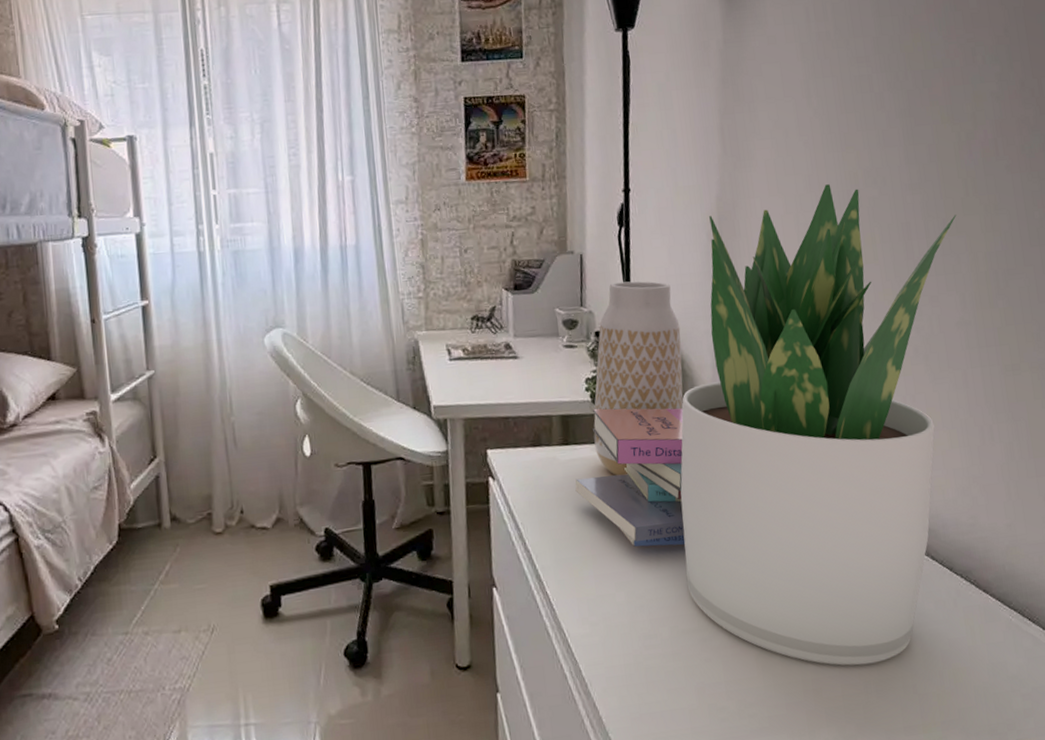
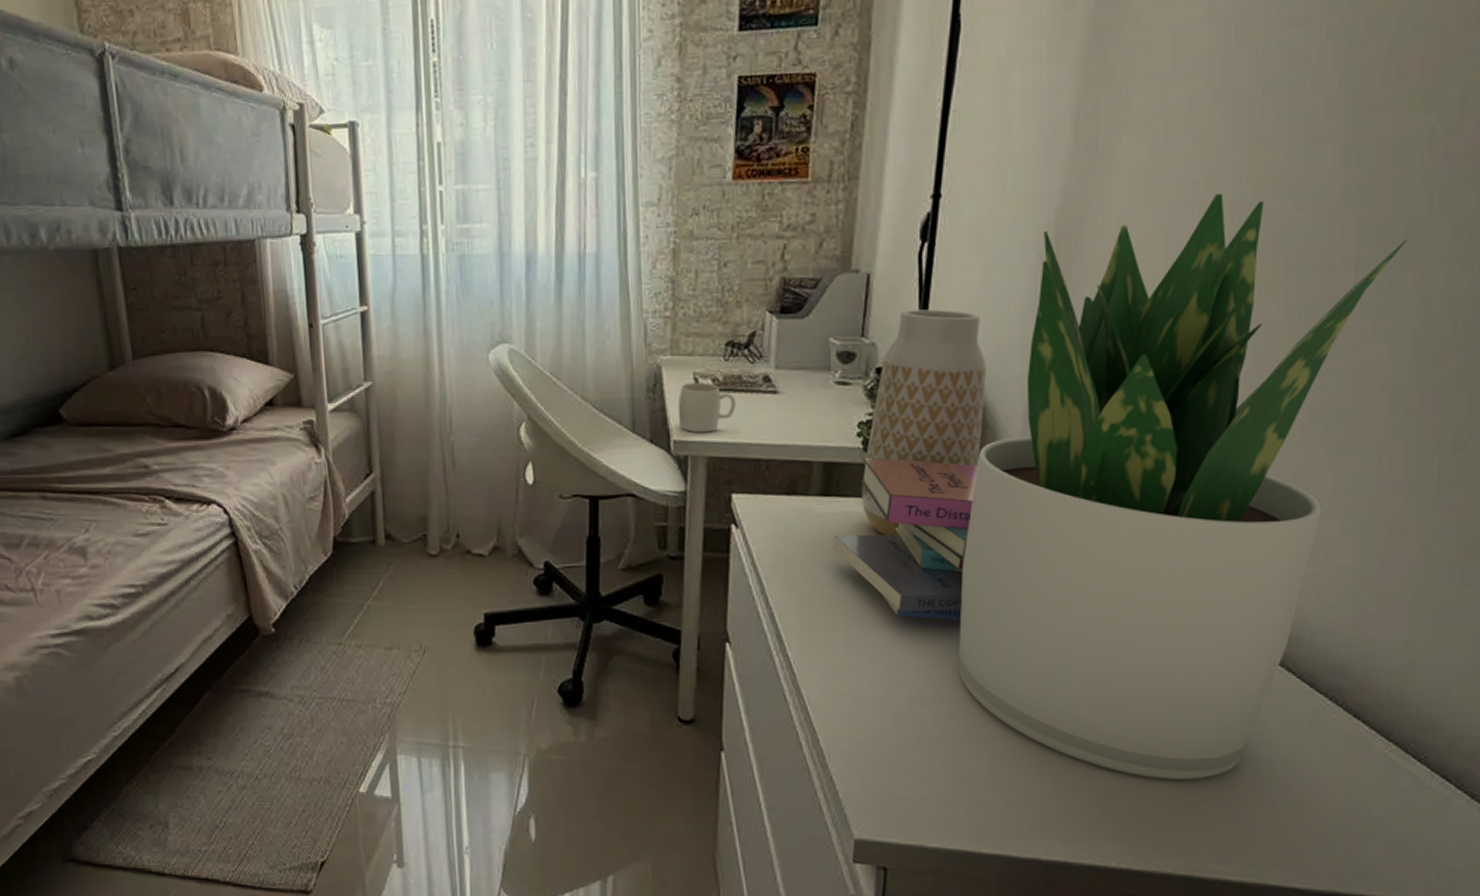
mug: none [435,352,484,398] -> present [678,382,736,433]

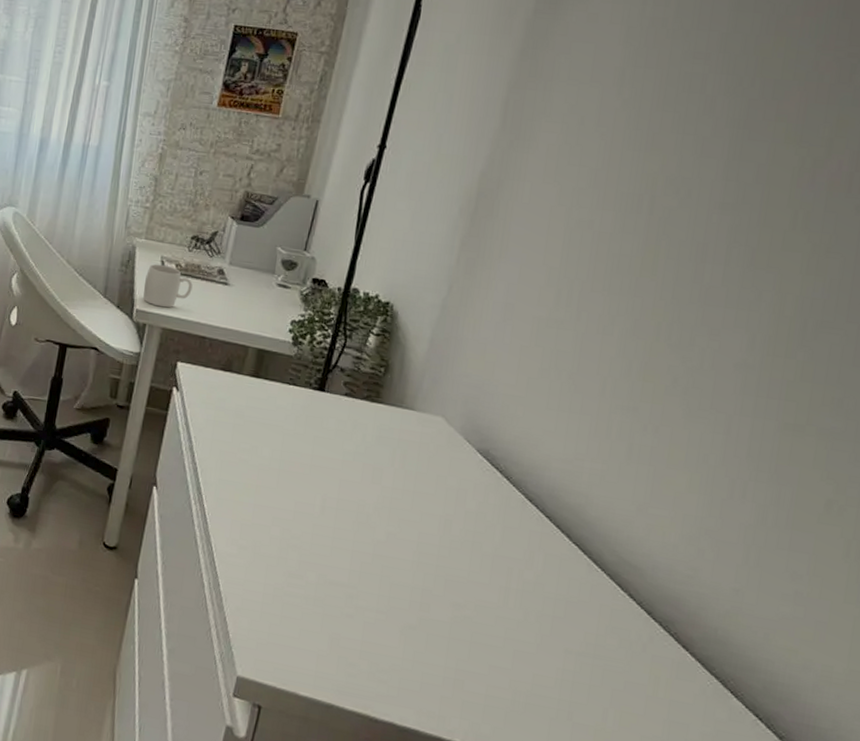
books: present [833,457,978,621] -> none [255,350,386,503]
vase: present [862,309,987,536] -> none [284,235,405,422]
planter: present [957,194,1408,780] -> none [346,183,772,678]

